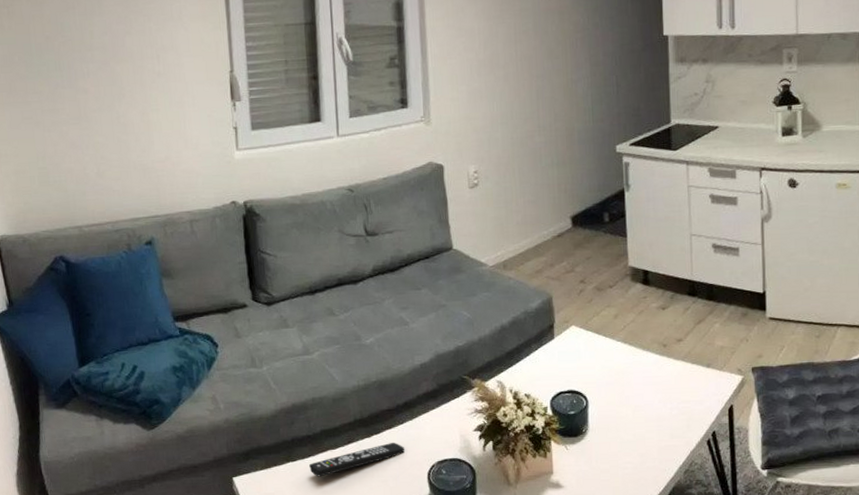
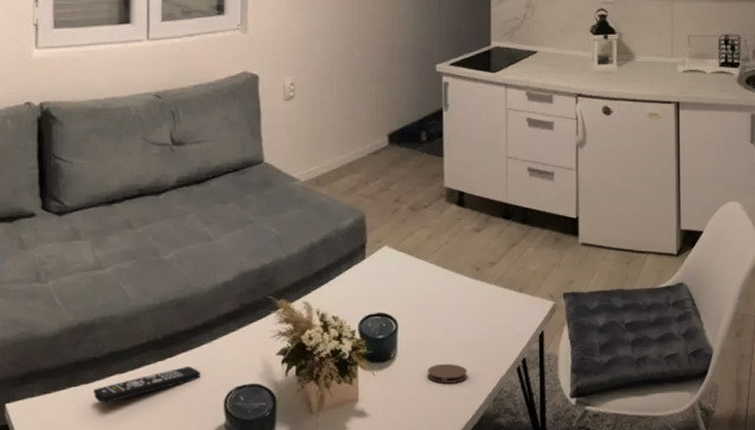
coaster: none [619,437,658,457] -> present [428,363,468,384]

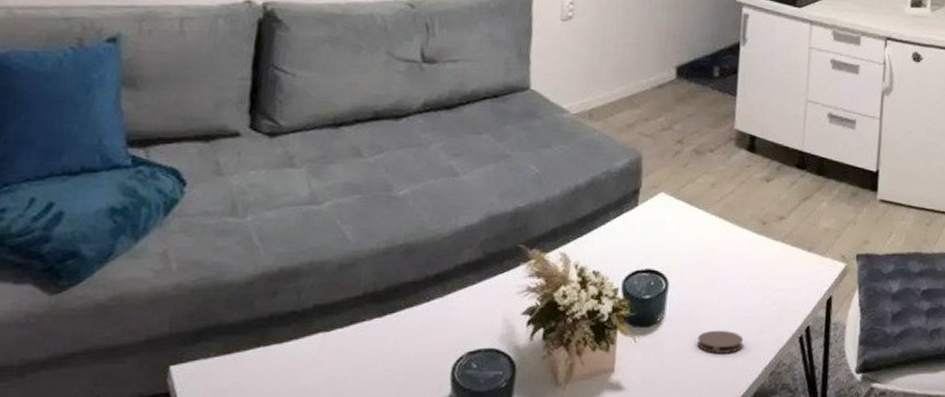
remote control: present [94,367,200,404] -> none [287,326,426,368]

